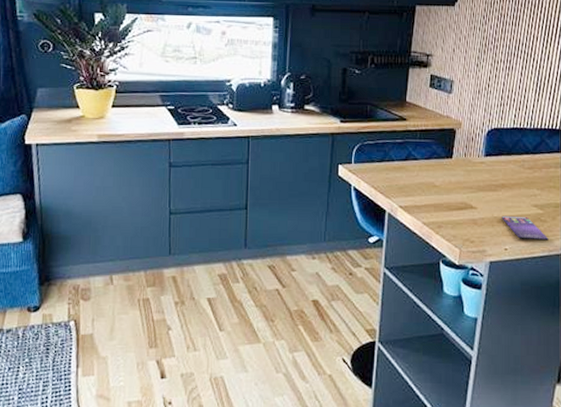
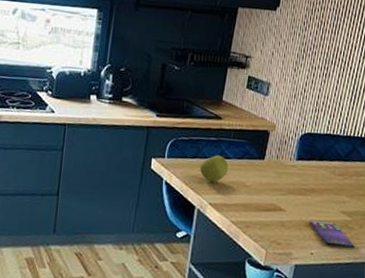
apple: none [387,157,416,185] -> present [199,155,228,182]

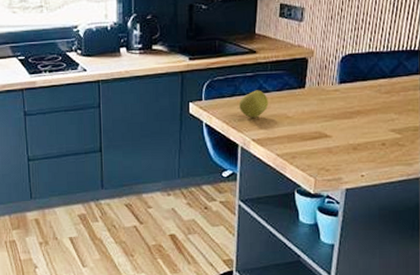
smartphone: present [309,220,355,248] -> none [358,142,407,166]

